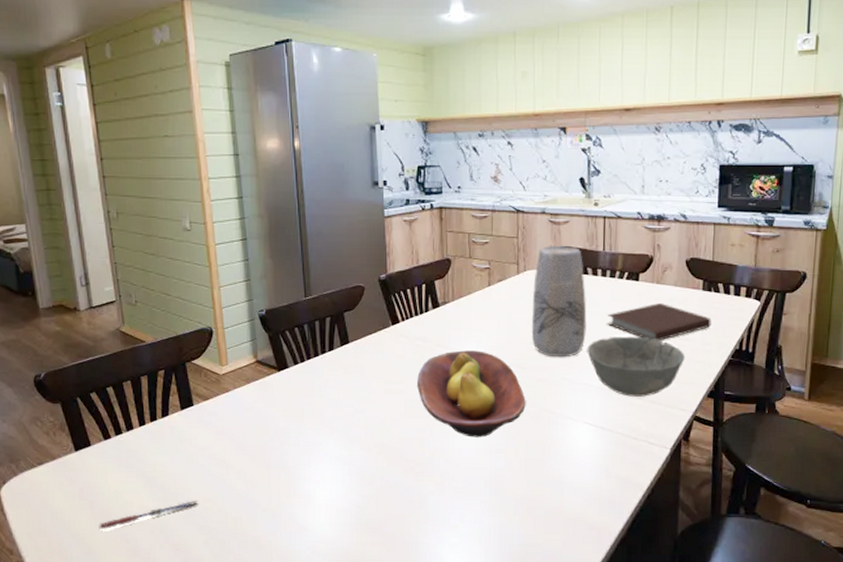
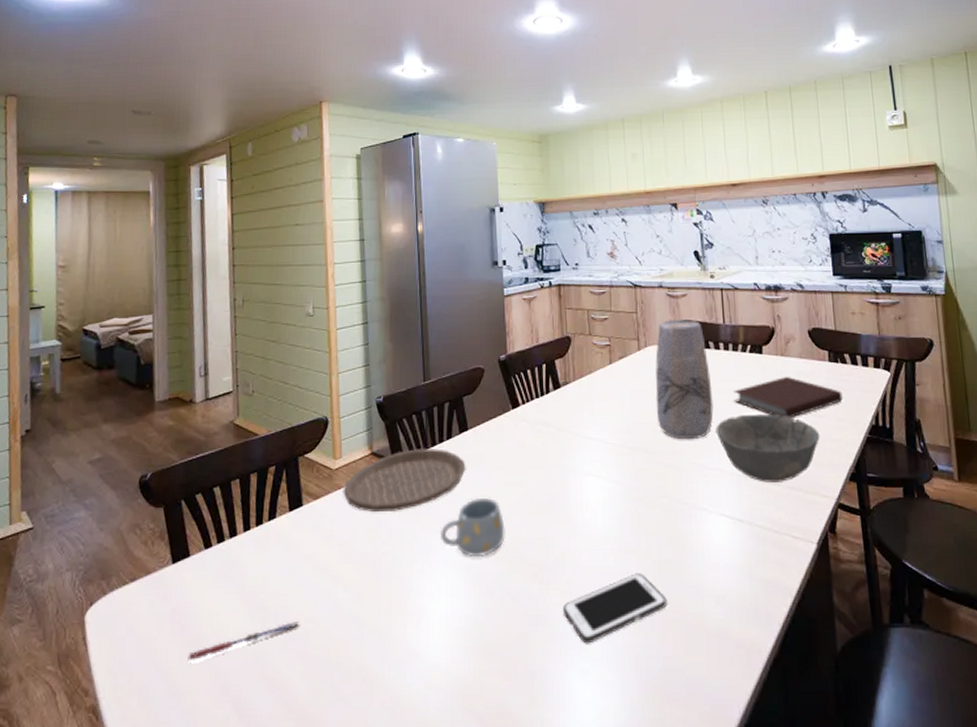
plate: none [231,357,348,412] -> present [343,447,466,512]
mug: none [323,402,385,453] -> present [439,497,505,558]
fruit bowl: present [417,350,526,438] -> none [539,434,656,535]
cell phone: none [436,469,530,524] -> present [562,573,667,644]

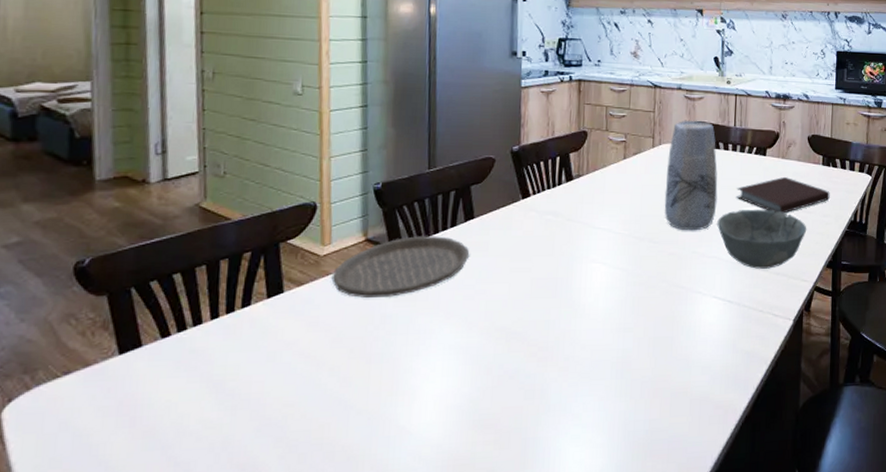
pen: present [188,620,299,662] -> none [139,406,276,453]
mug: present [439,497,505,558] -> none [437,282,507,340]
cell phone: present [562,573,667,644] -> none [559,349,658,413]

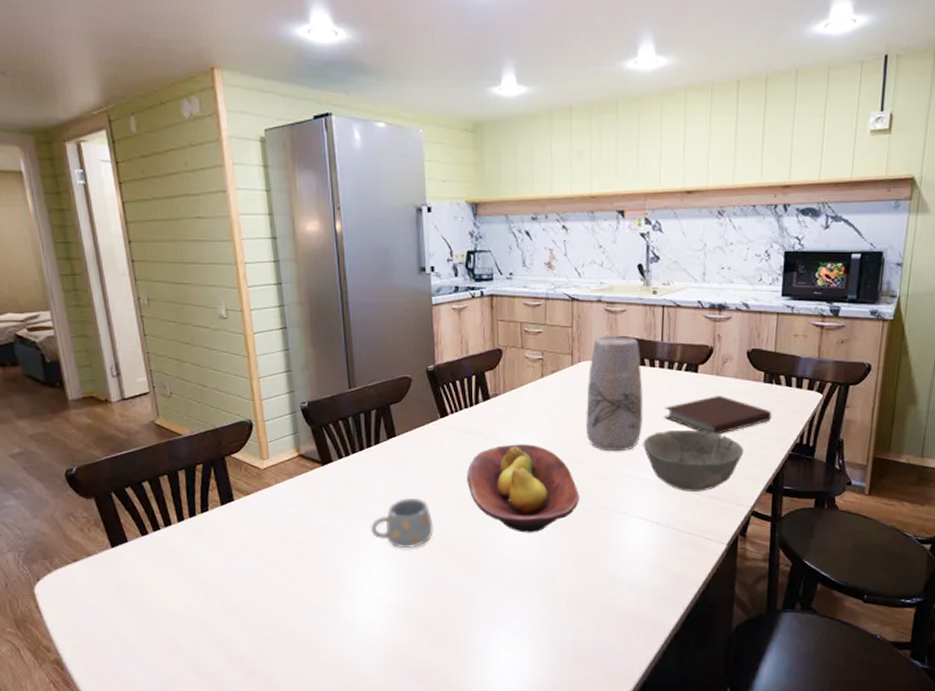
plate: present [331,235,470,298] -> none [273,451,395,508]
mug: none [437,282,507,340] -> present [370,497,433,549]
fruit bowl: none [545,225,657,317] -> present [467,444,579,533]

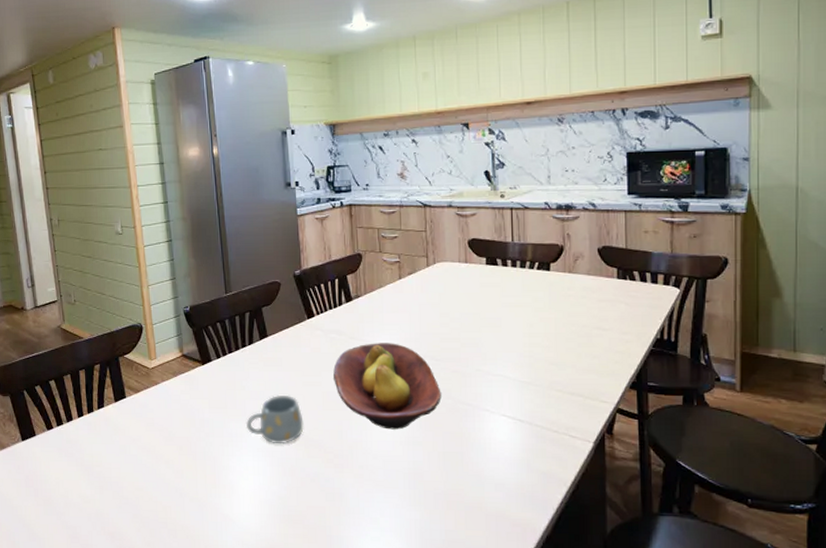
vase: present [585,335,644,452] -> none [443,237,499,349]
bowl: present [643,429,744,492] -> none [501,326,603,388]
notebook: present [664,395,772,435] -> none [520,292,629,331]

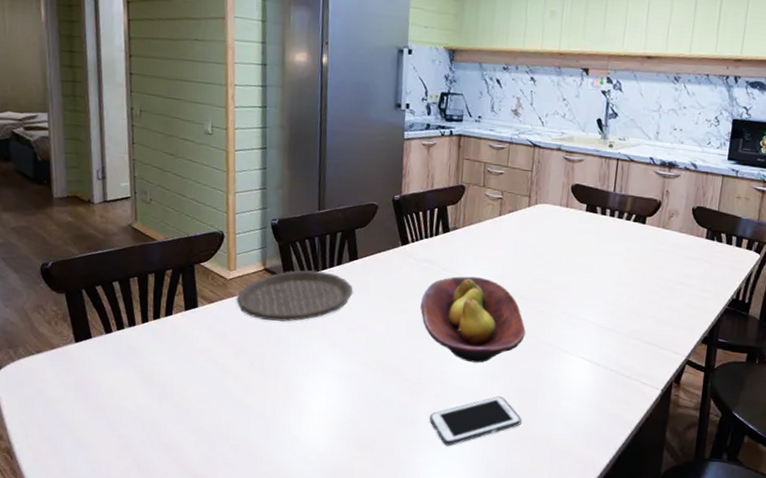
plate: none [159,351,267,404] -> present [236,270,353,322]
mug: present [245,394,304,445] -> none [324,318,385,369]
cell phone: none [355,462,450,518] -> present [429,396,522,446]

